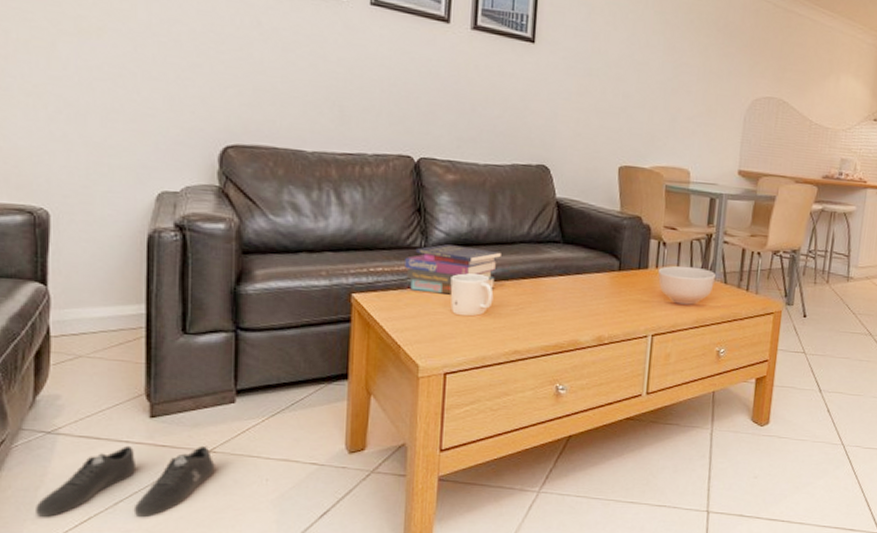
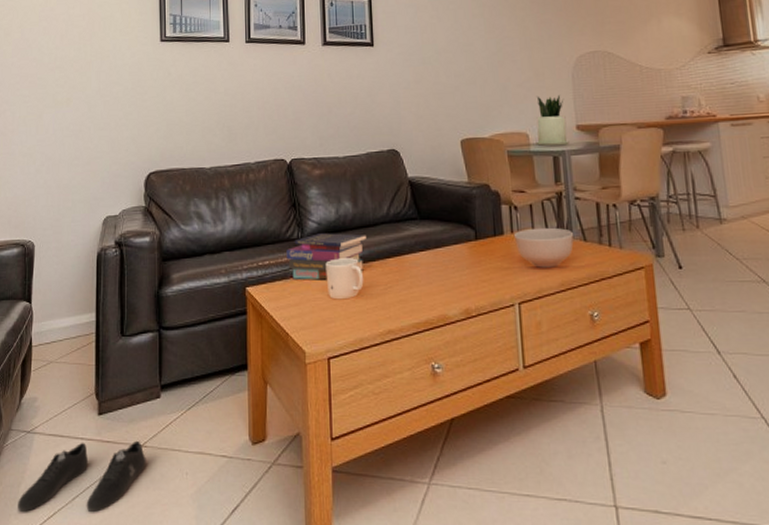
planter: none [695,133,732,189] -> present [535,94,570,147]

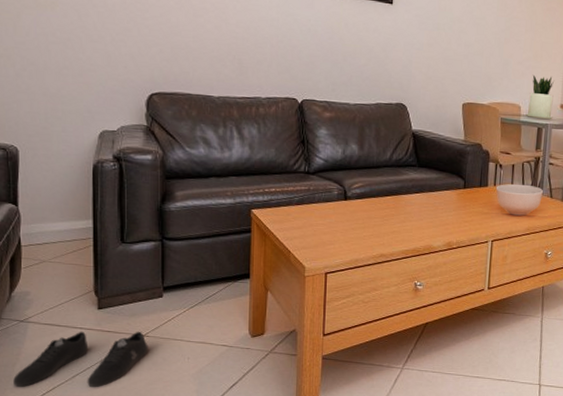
books: present [286,233,366,280] -> none [292,169,369,210]
mug: present [325,258,364,300] -> none [328,192,364,227]

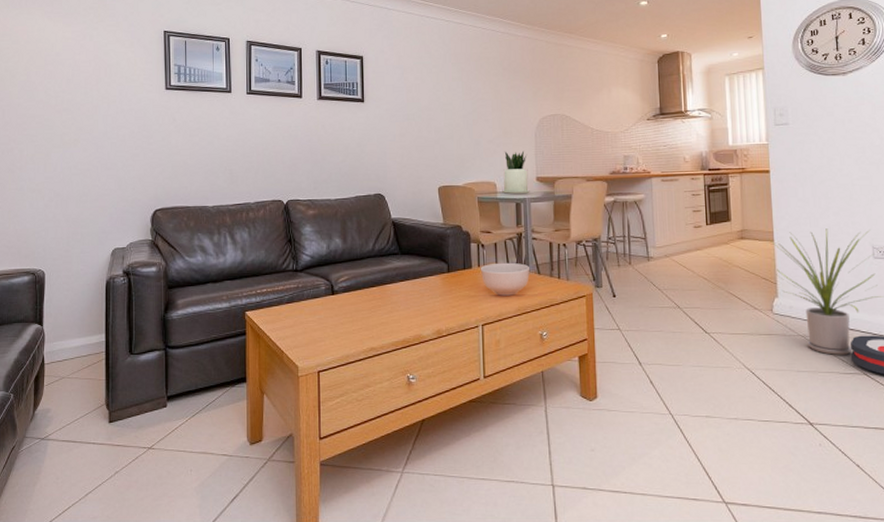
shoe: present [13,331,148,387] -> none [34,443,154,507]

